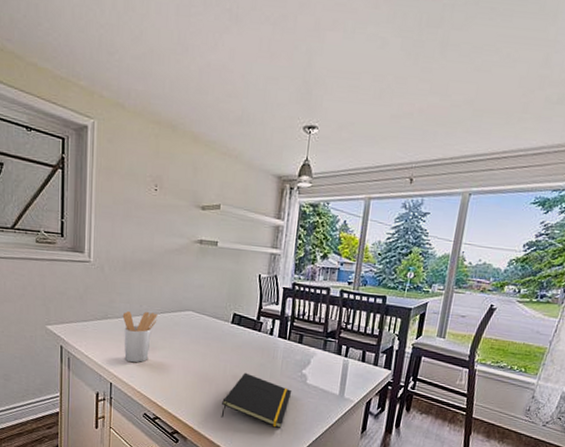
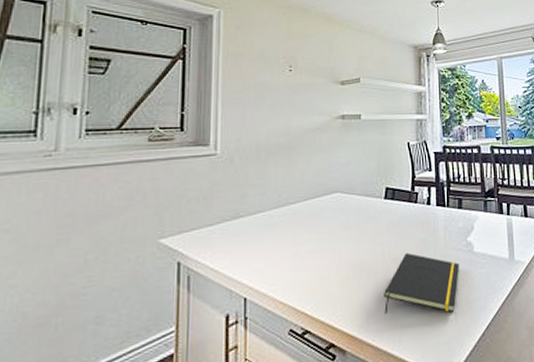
utensil holder: present [122,311,158,362] -> none [257,201,300,266]

